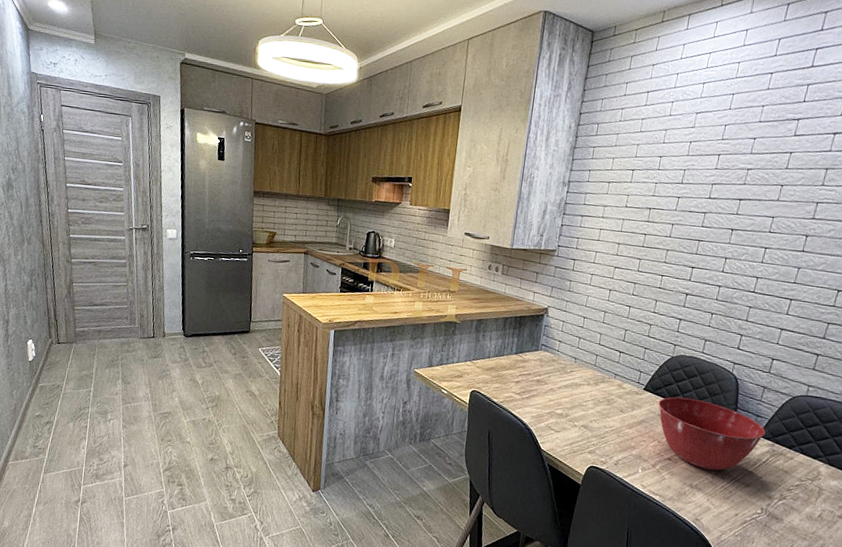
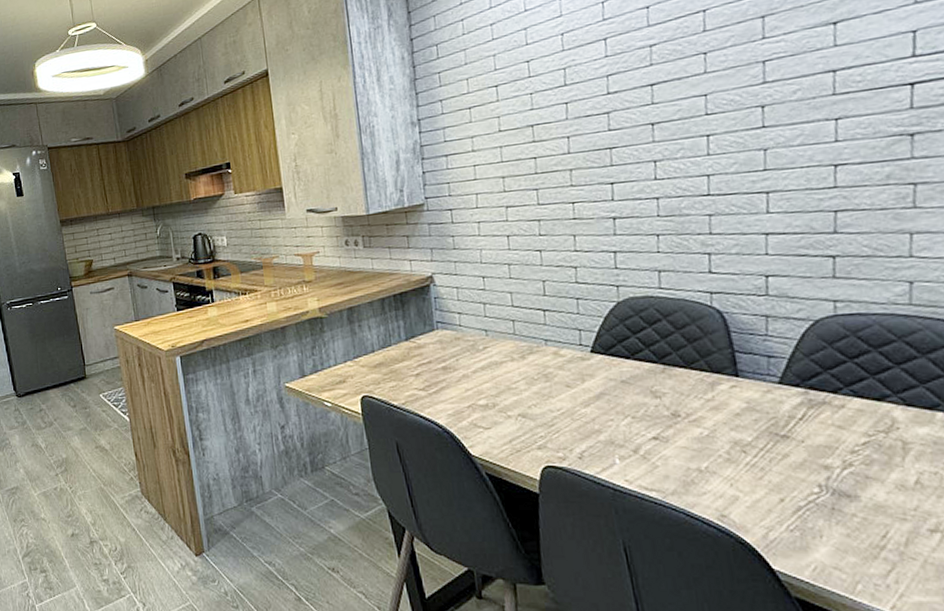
mixing bowl: present [658,397,766,471] -> none [616,351,790,444]

